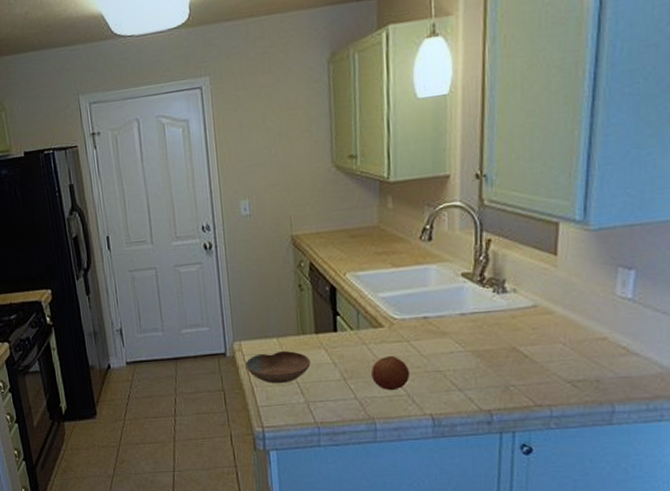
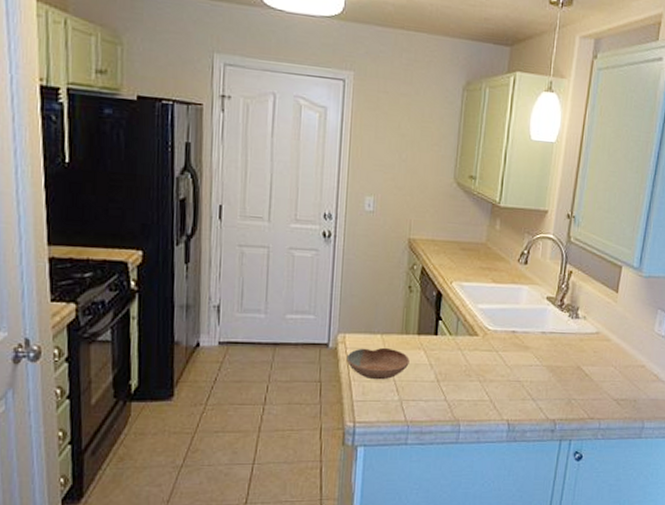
fruit: present [371,355,411,391] -> none [462,362,495,396]

